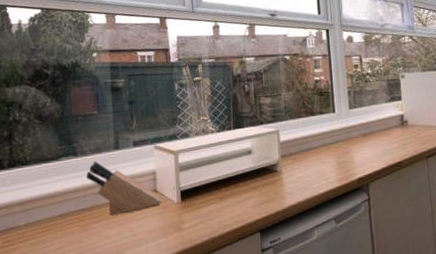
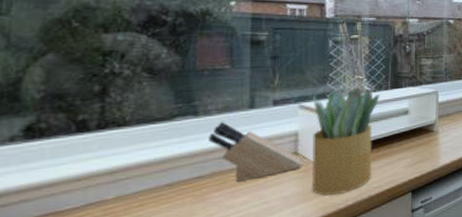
potted plant: none [165,129,224,231] -> present [312,89,380,196]

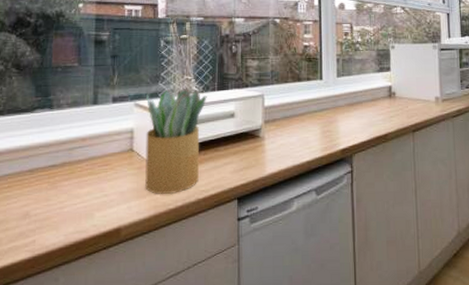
knife block: present [209,122,303,182] -> none [61,116,137,173]

